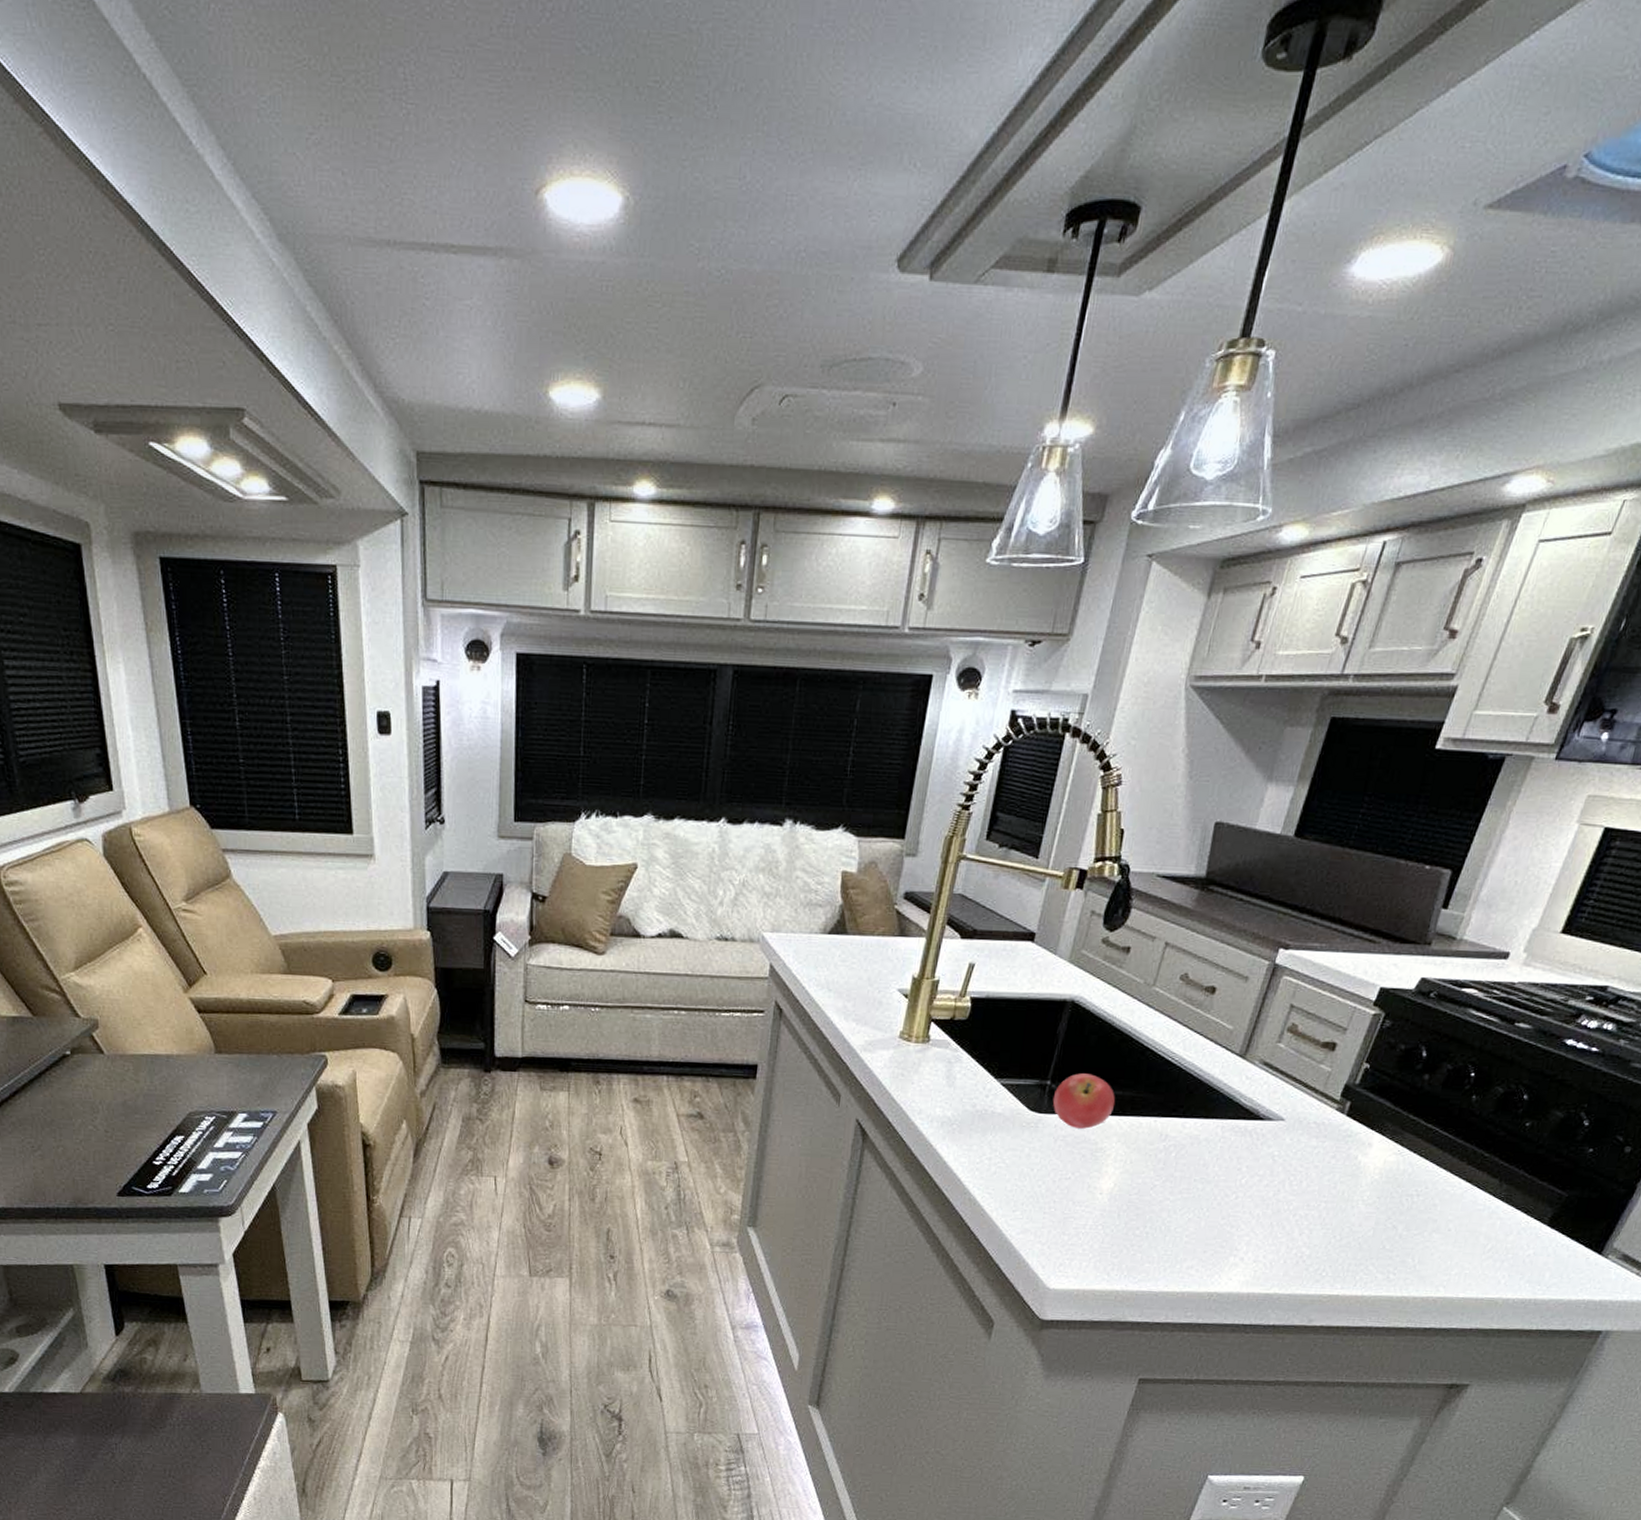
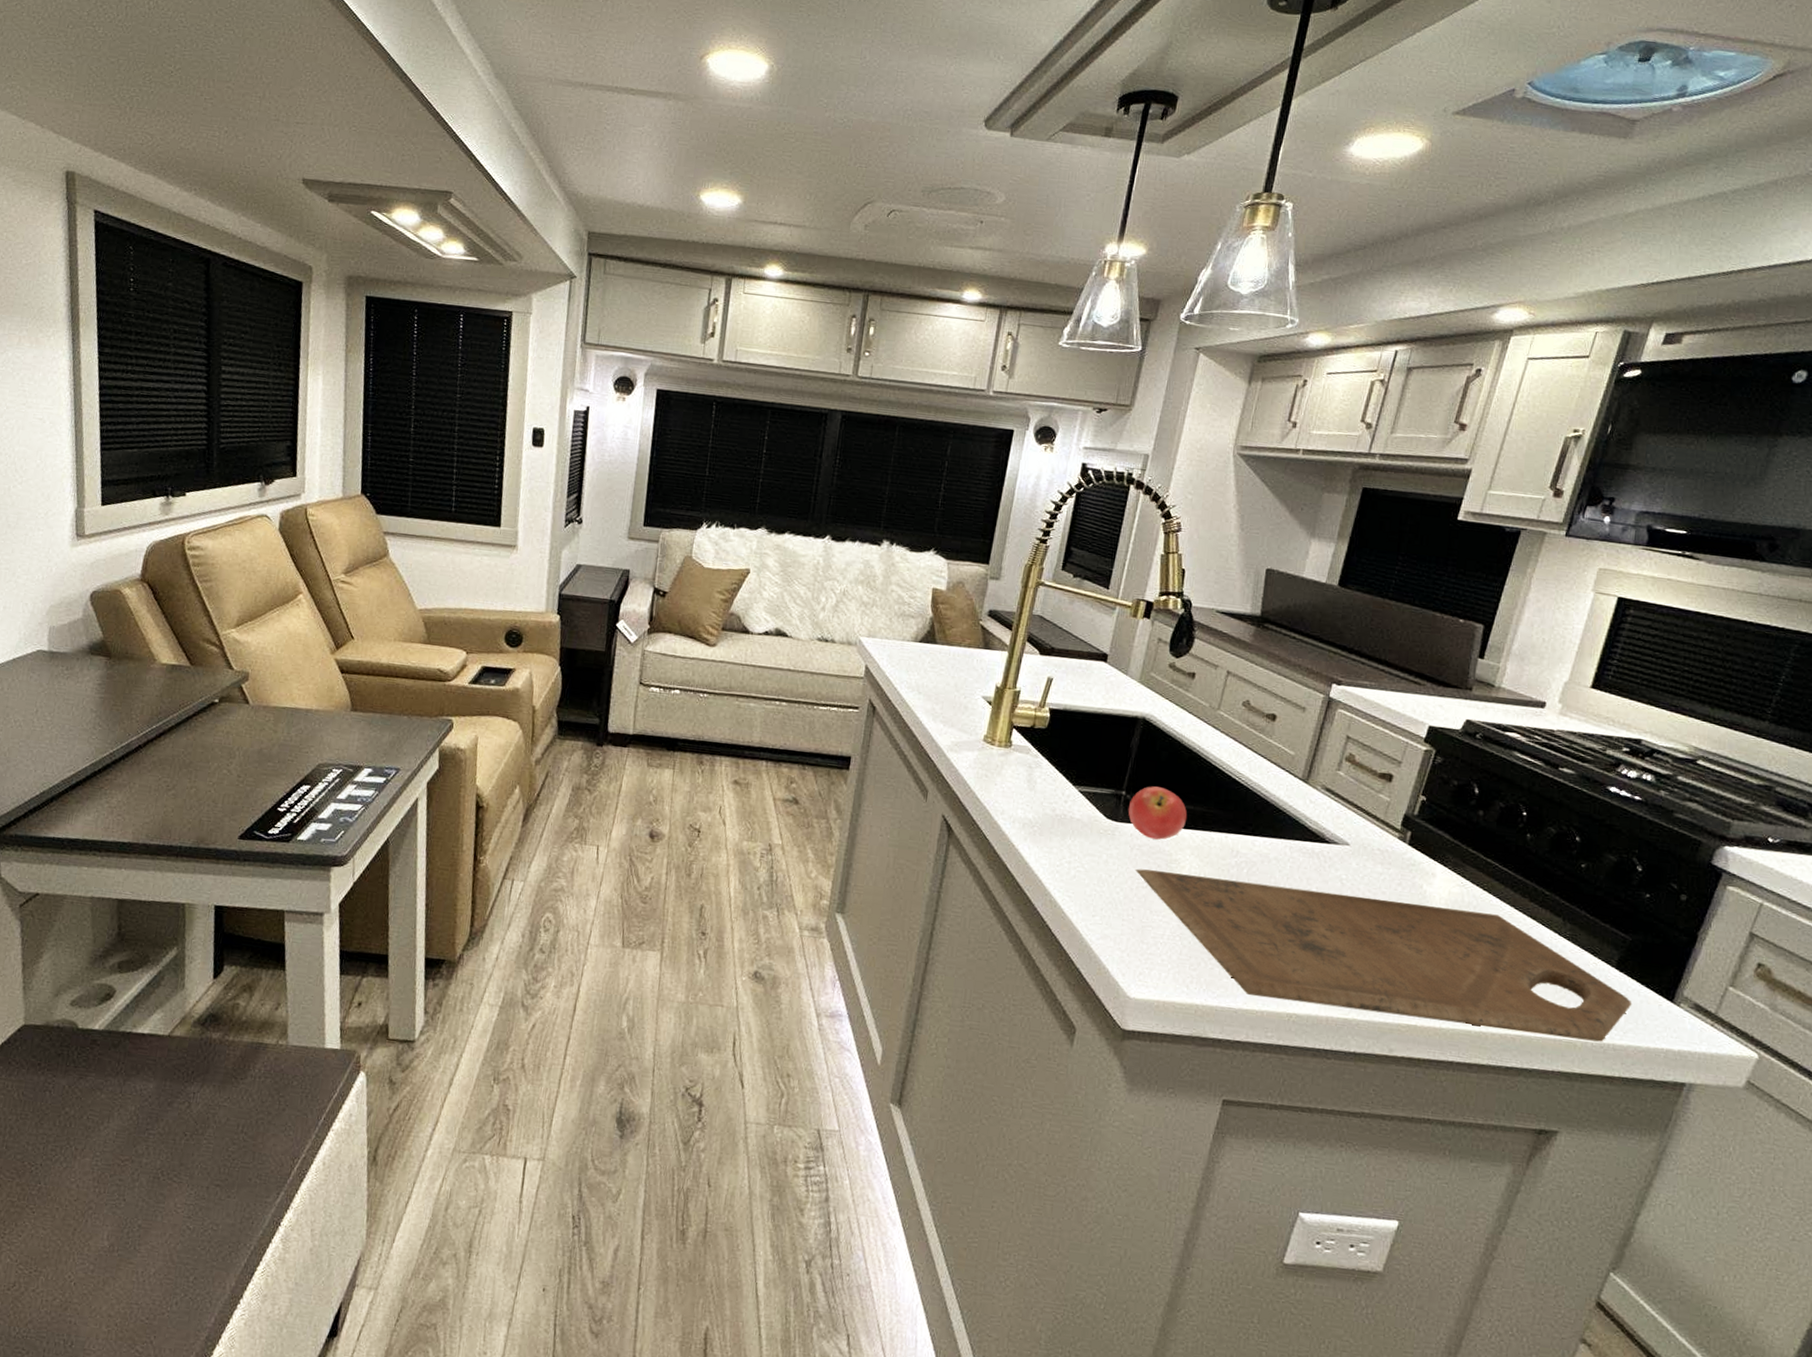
cutting board: none [1058,1160,1560,1298] -> present [1134,868,1632,1042]

